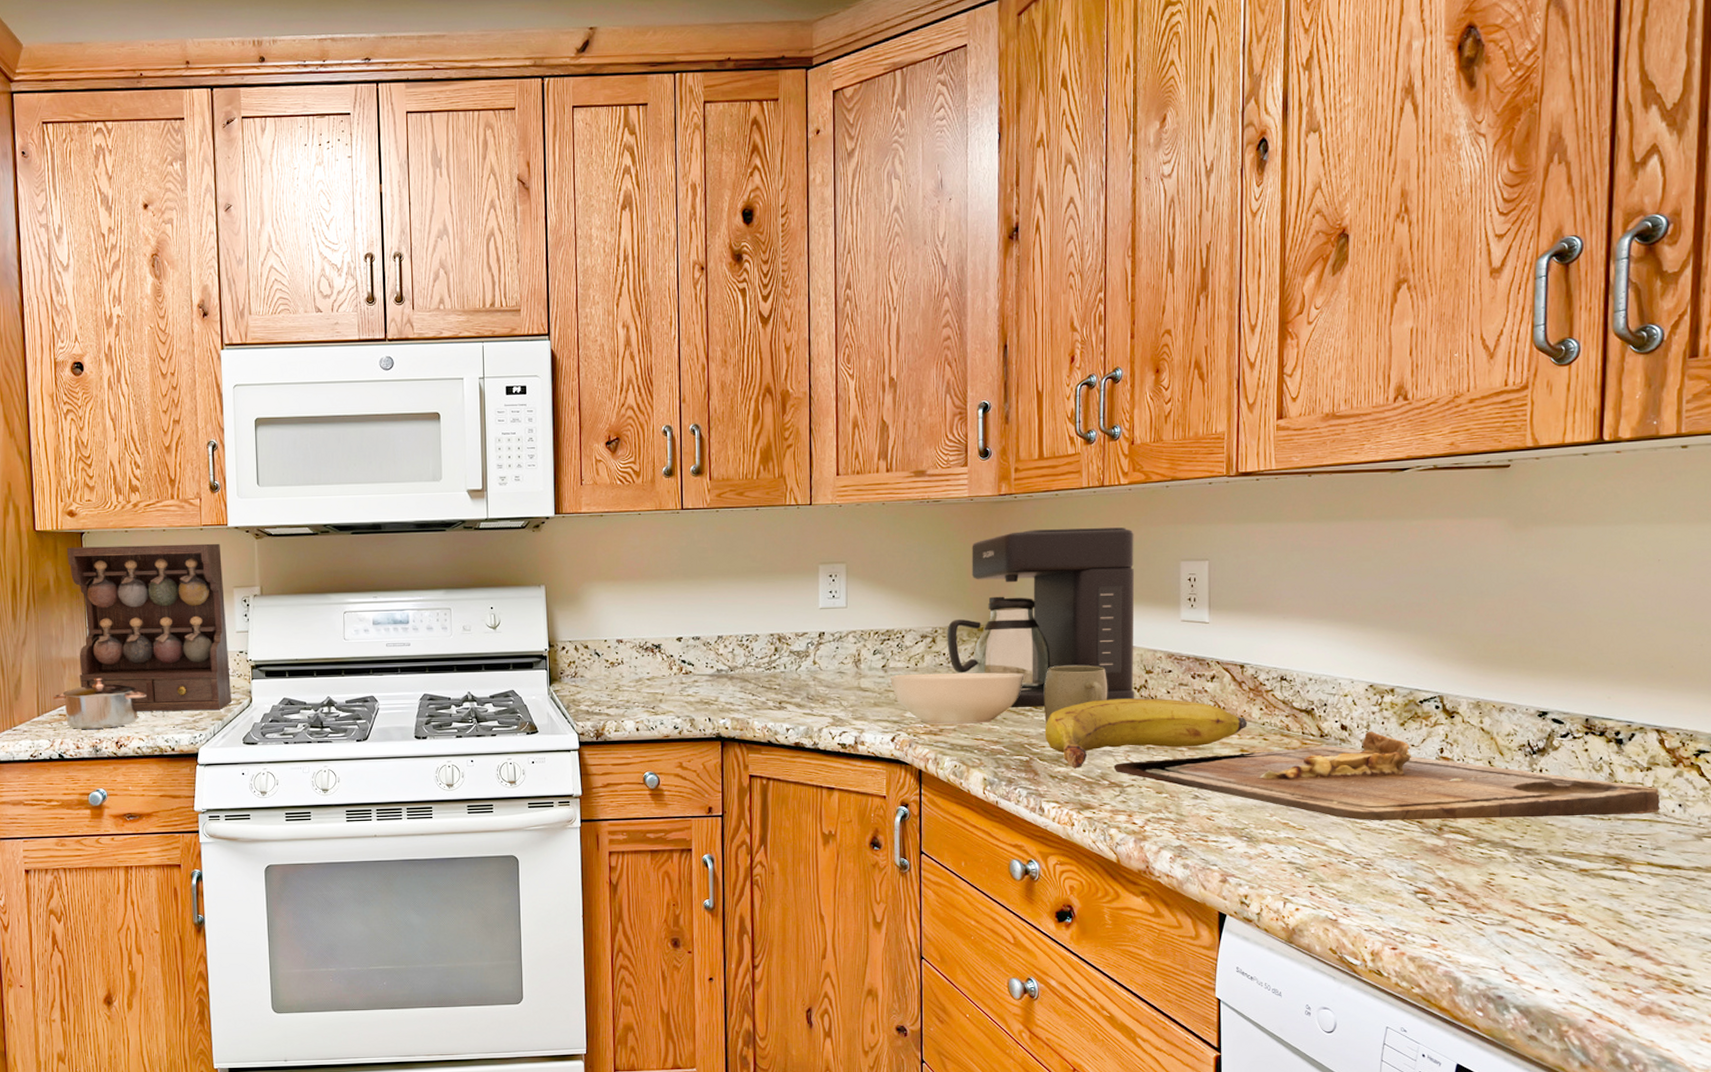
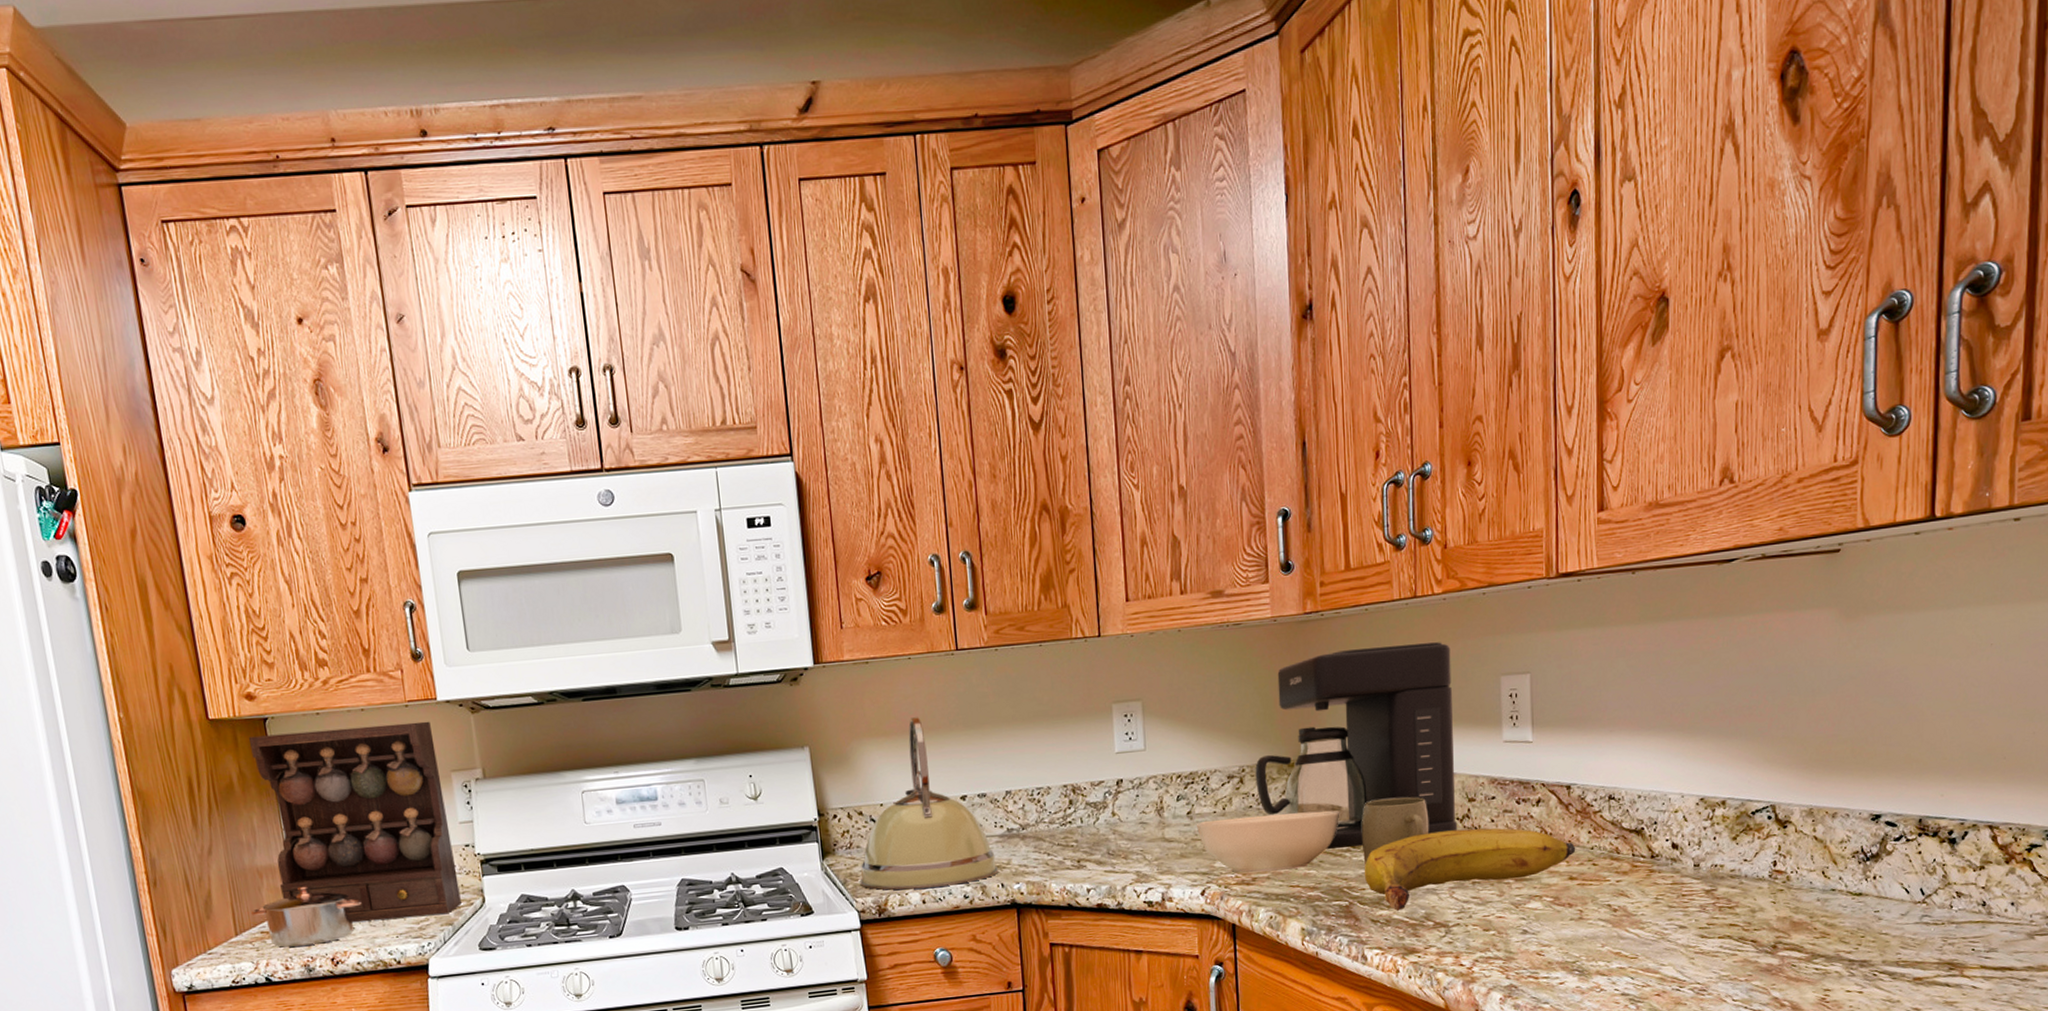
kettle: none [581,566,707,718] -> present [860,717,999,890]
cutting board: present [1113,731,1660,821] -> none [1438,848,1993,944]

